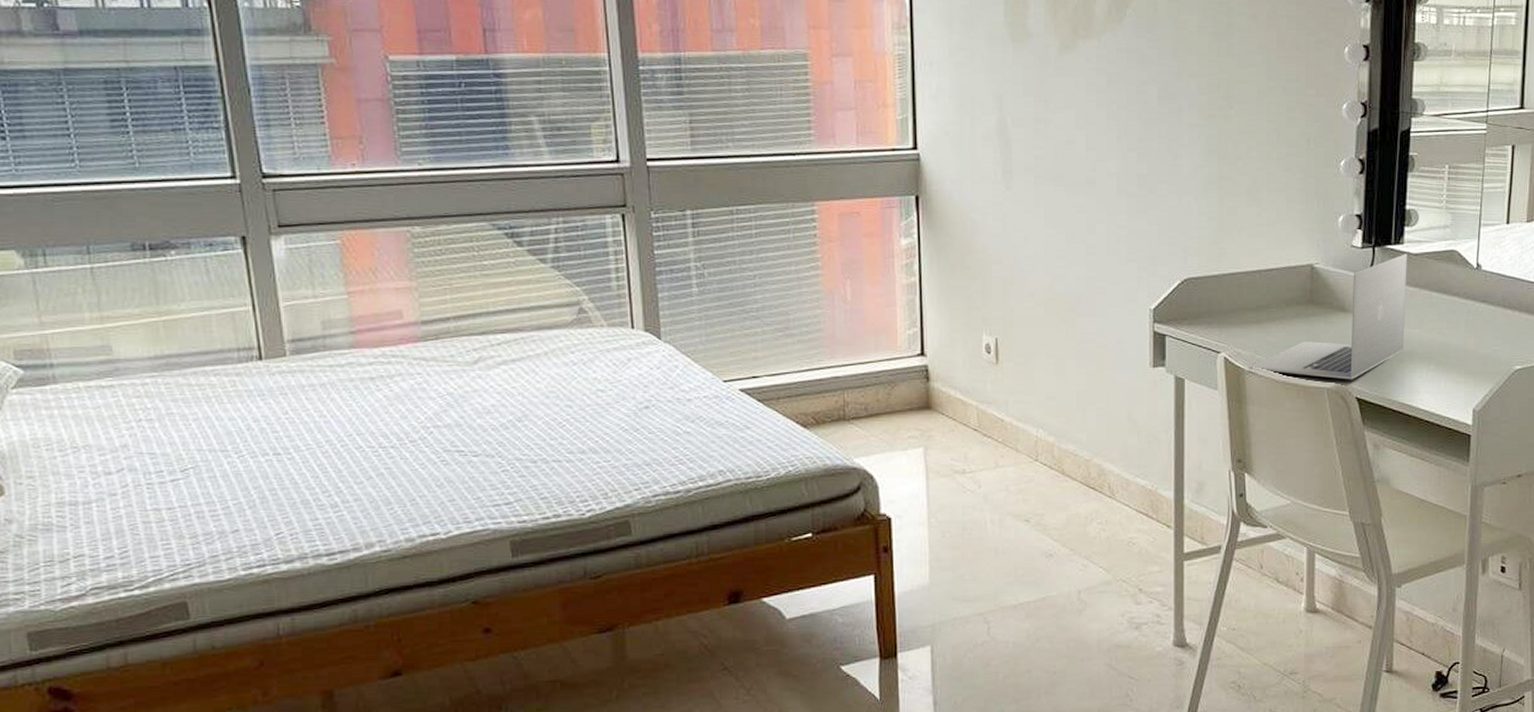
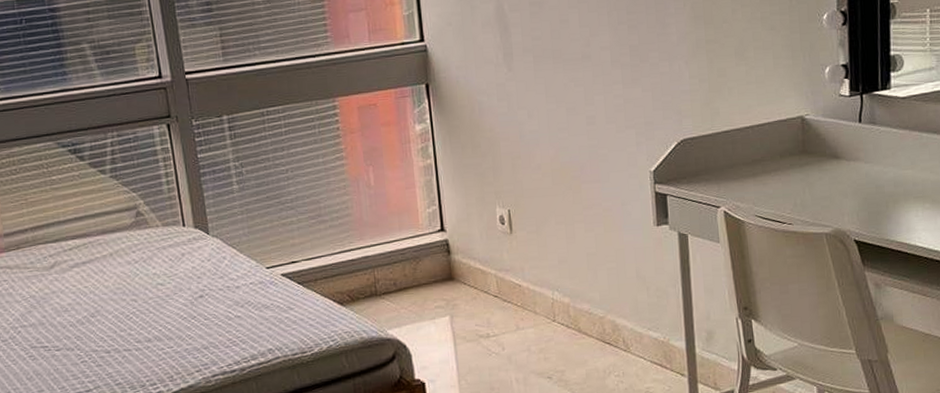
laptop: present [1248,254,1407,380] -> none [747,98,898,224]

